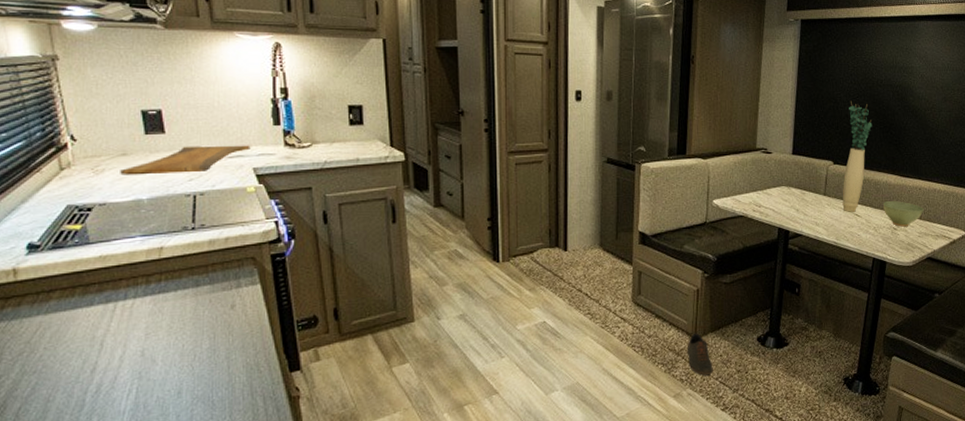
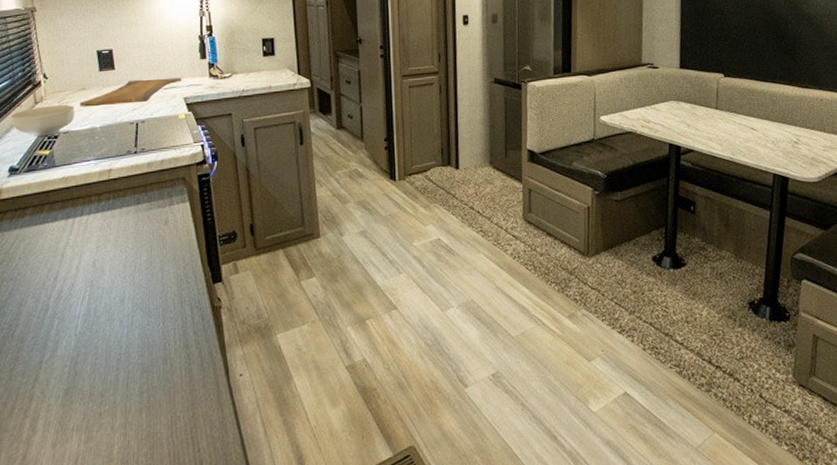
bowl: none [26,171,113,208] -> present [10,104,75,136]
shoe: present [688,333,713,376] -> none [580,251,608,296]
vase: present [842,100,873,212] -> none [735,11,764,126]
bowl: present [882,201,925,227] -> none [780,113,828,141]

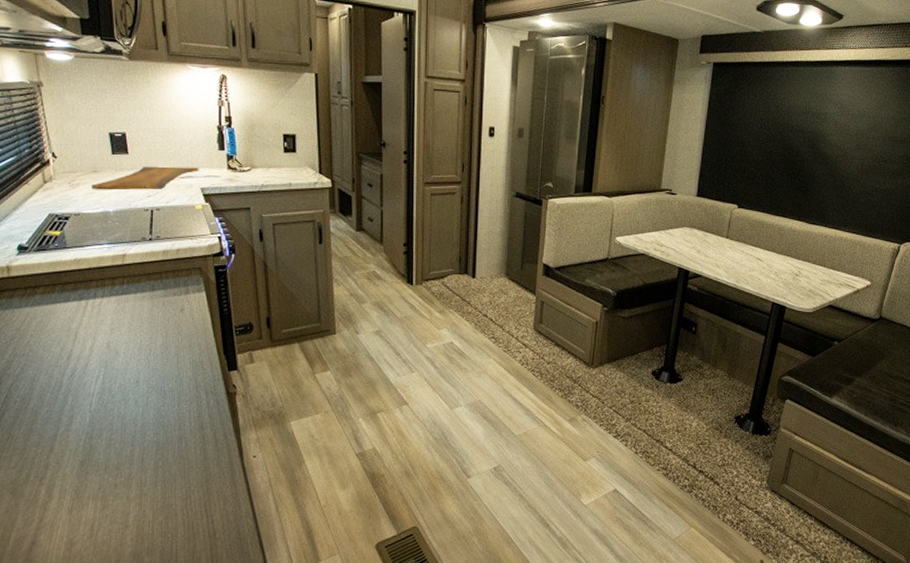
bowl: present [10,104,75,136] -> none [17,185,86,216]

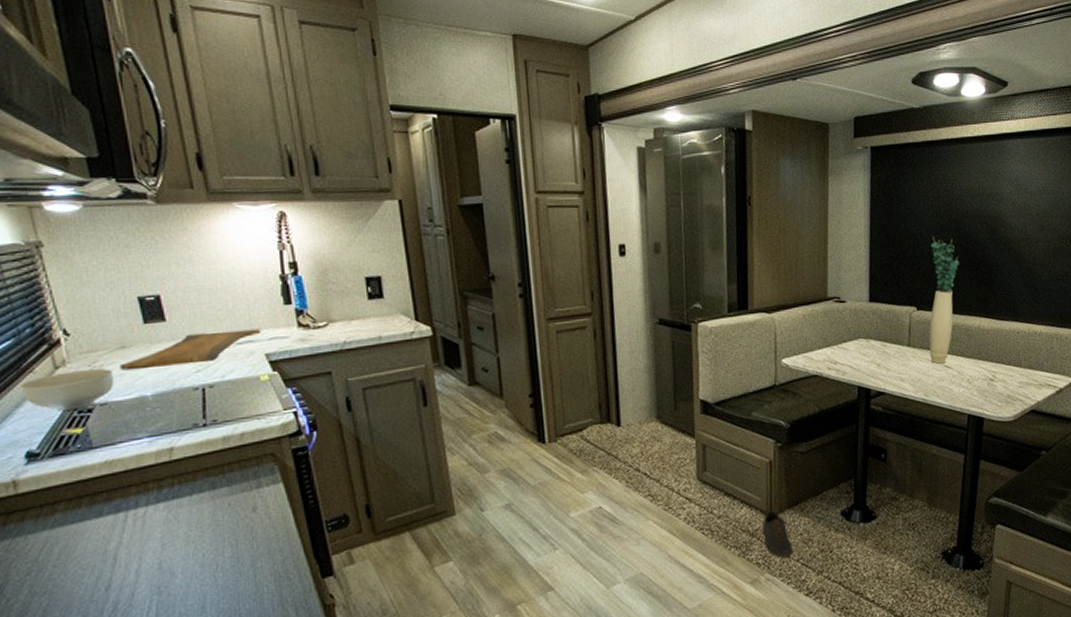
bowl: none [17,185,86,216] -> present [19,368,114,411]
shoe: none [584,362,608,403] -> present [762,510,793,558]
vase: none [744,145,781,256] -> present [929,236,960,364]

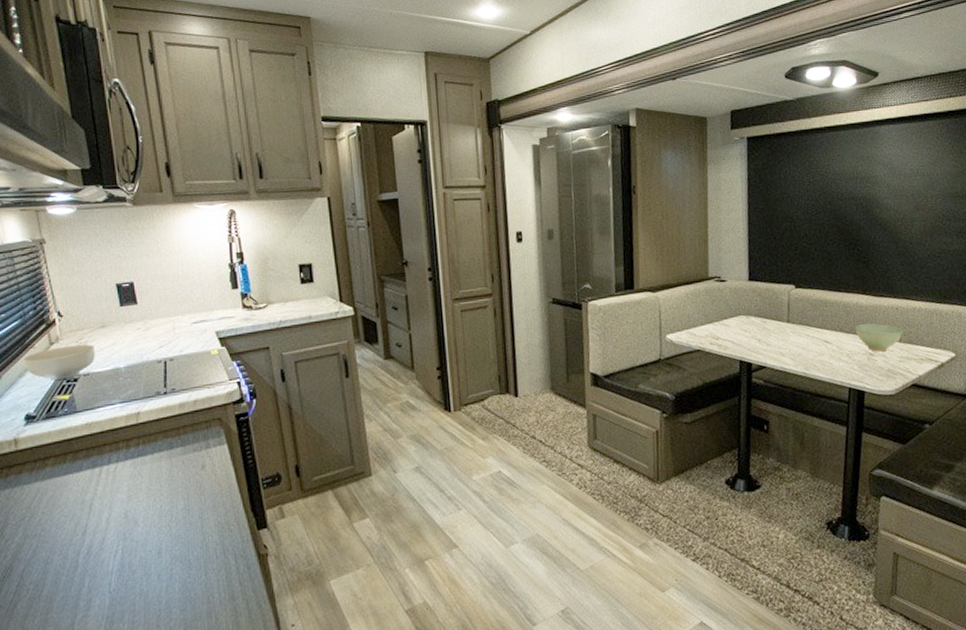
cutting board: present [120,328,261,369] -> none [100,310,213,345]
shoe: present [762,510,793,558] -> none [650,477,680,524]
vase: present [929,236,960,364] -> none [807,218,836,339]
bowl: none [975,348,1025,377] -> present [854,323,904,352]

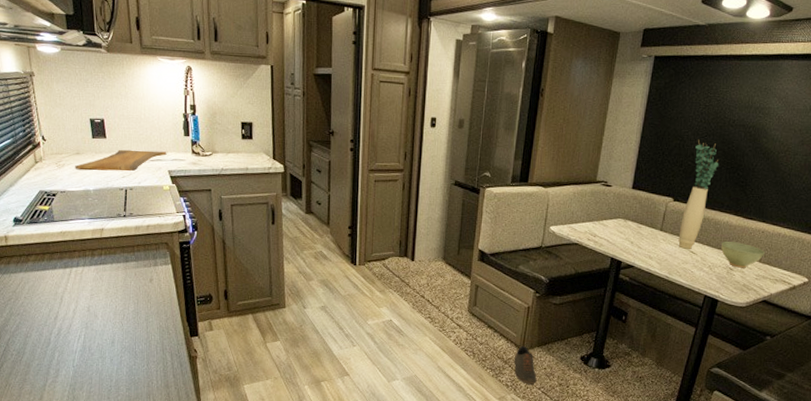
bowl: present [23,344,95,380] -> none [13,165,70,193]
cutting board: none [100,310,213,345] -> present [75,150,167,171]
shoe: none [650,477,680,524] -> present [514,345,537,385]
vase: none [807,218,836,339] -> present [678,139,719,249]

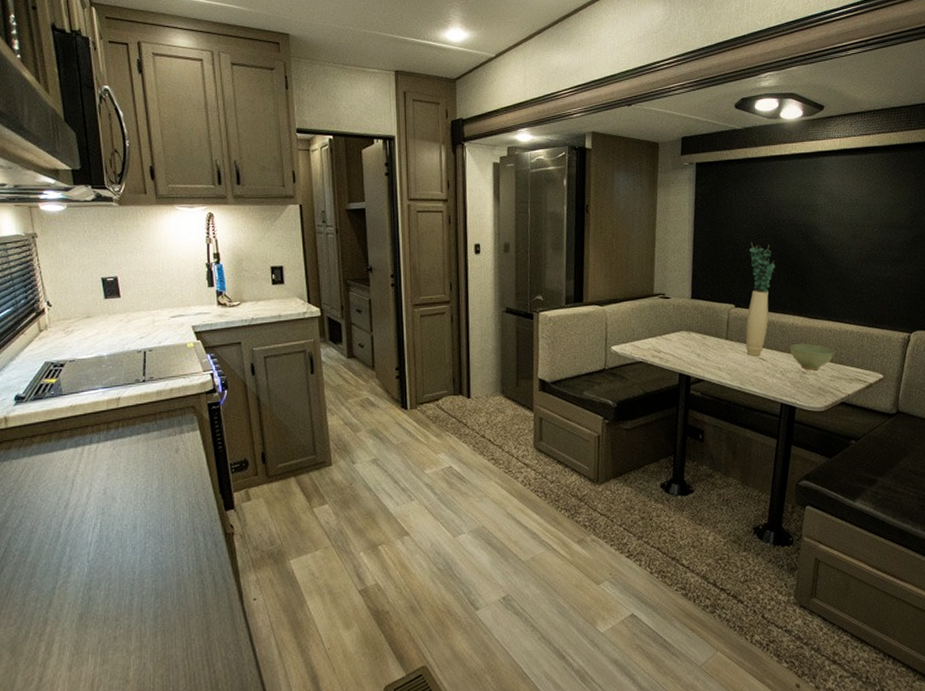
cutting board: present [75,150,167,171] -> none [85,305,190,334]
shoe: present [514,345,537,385] -> none [590,479,617,522]

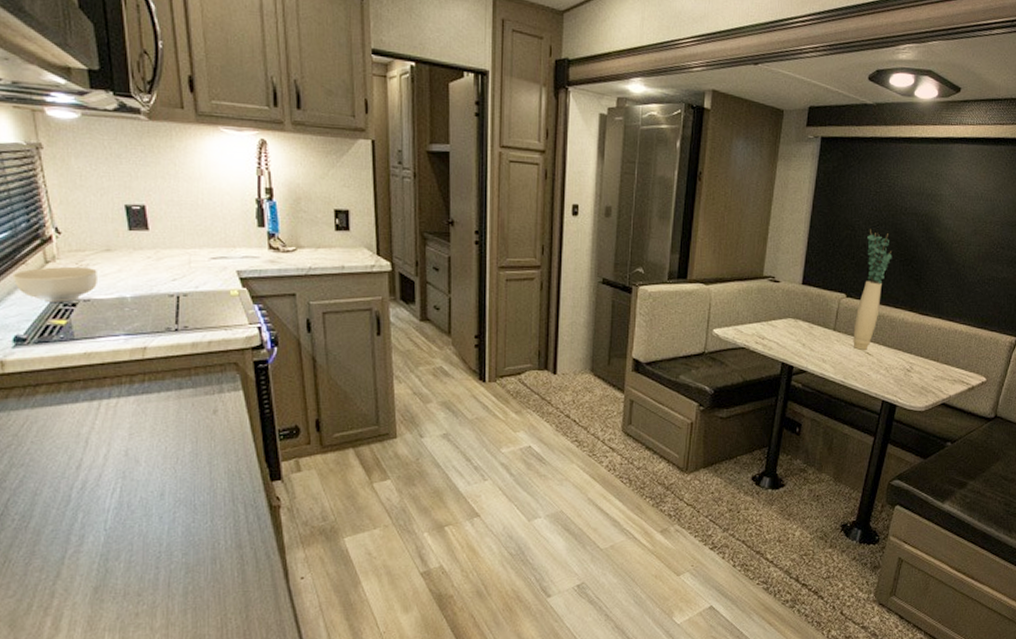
bowl: none [14,332,80,364] -> present [12,266,97,302]
bowl: present [789,344,836,371] -> none [897,340,943,369]

